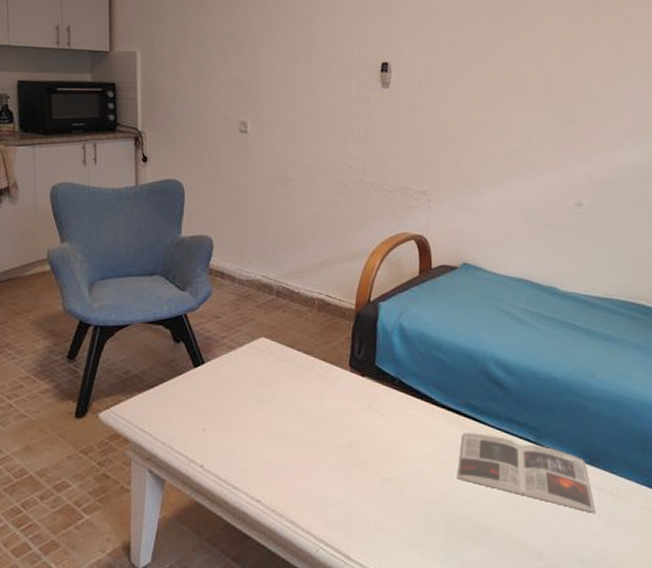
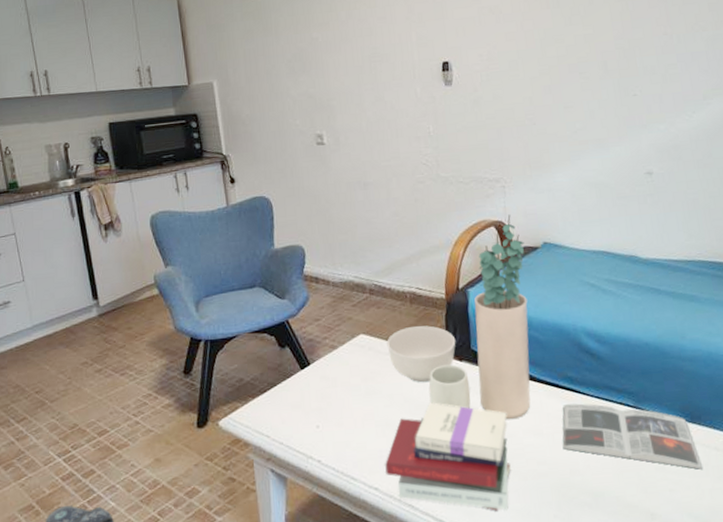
books: none [270,416,404,536] -> present [385,402,511,511]
bowl: none [288,335,361,395] -> present [387,325,456,383]
mug: none [326,379,369,427] -> present [428,364,471,409]
vase: none [378,230,443,442] -> present [474,214,531,419]

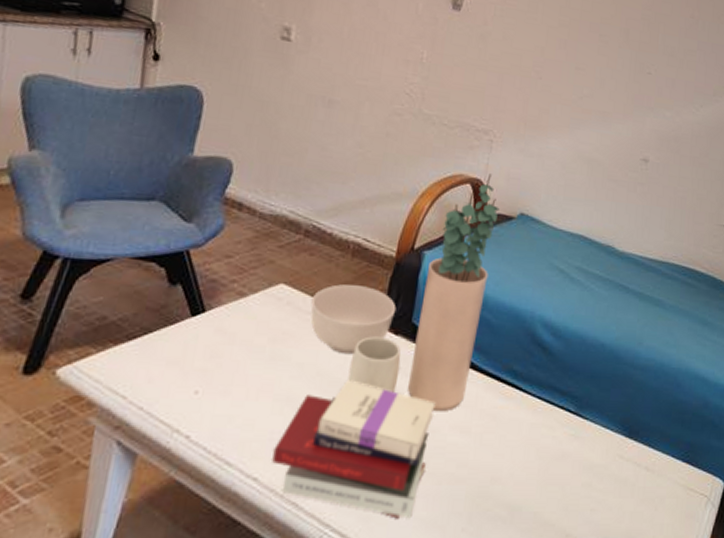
magazine: present [562,403,702,470] -> none [489,401,629,489]

